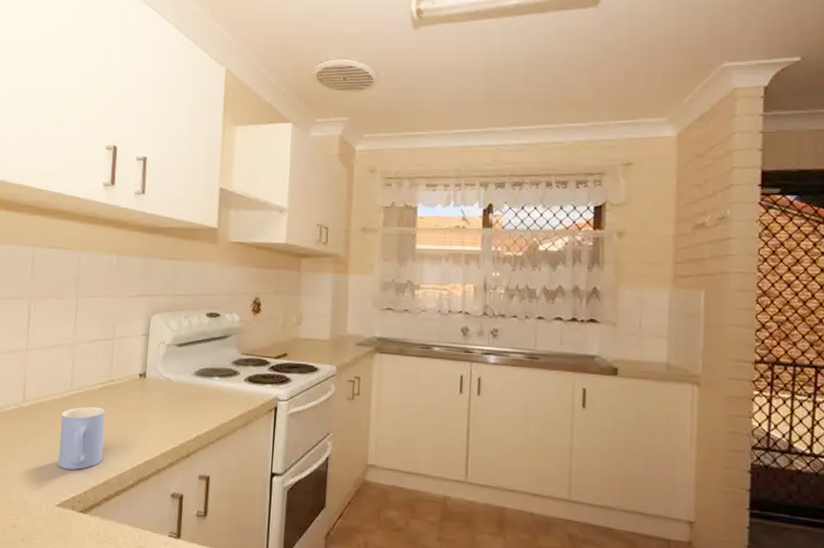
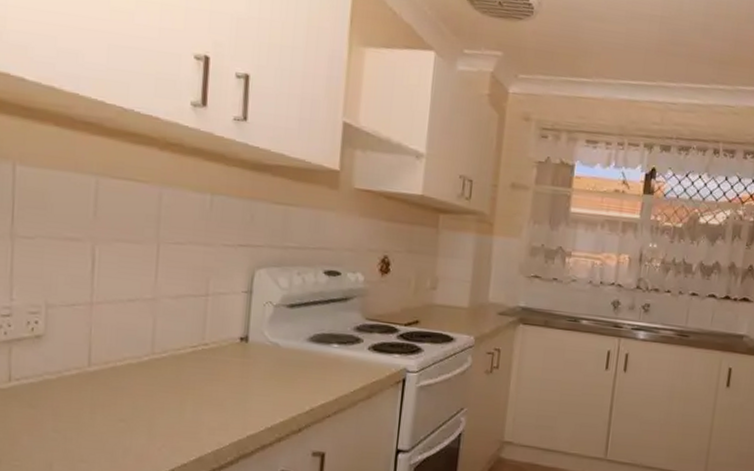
mug: present [58,406,106,470] -> none [137,373,197,445]

